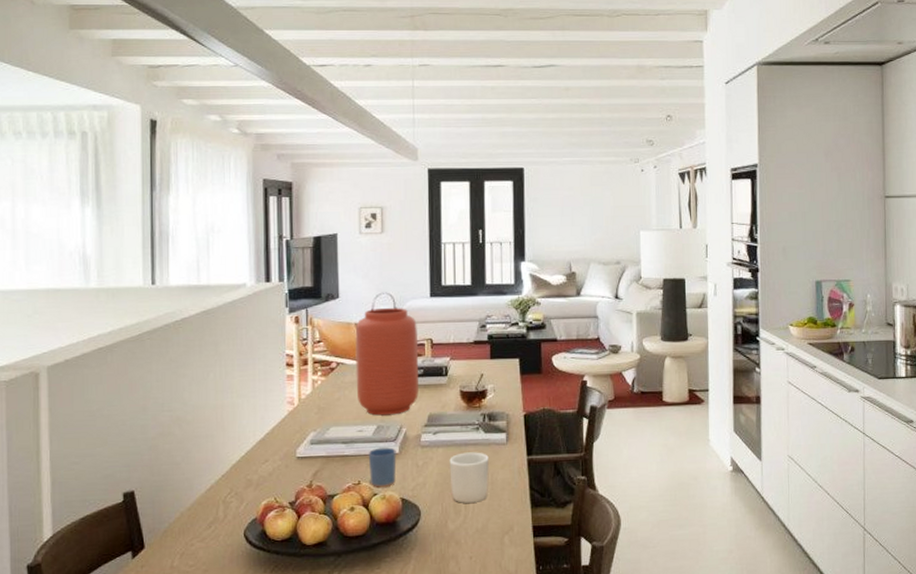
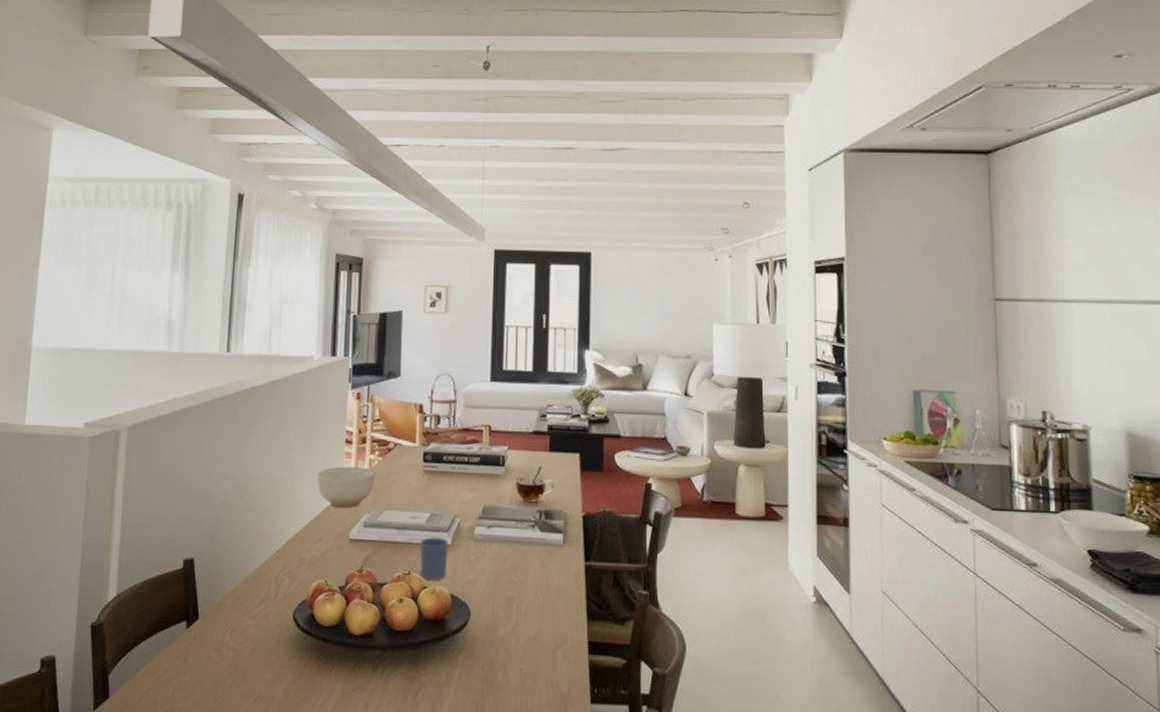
bowl: none [259,388,320,429] -> present [317,466,376,508]
vase: present [355,308,419,416] -> none [412,390,477,504]
mug: present [449,452,489,503] -> none [502,551,544,608]

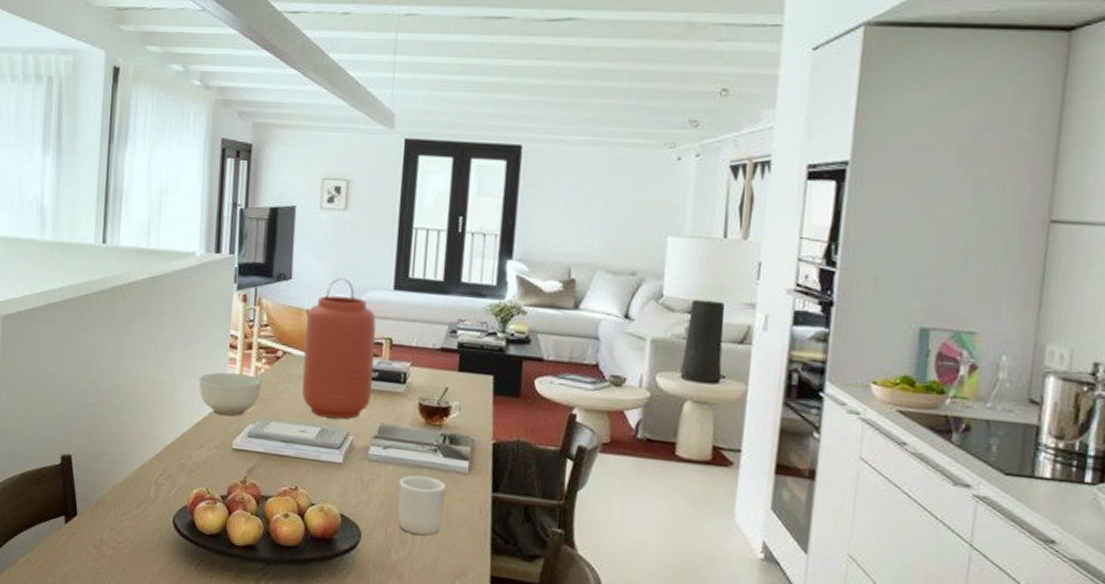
vase: none [412,390,477,504] -> present [302,296,376,420]
mug: present [420,537,449,580] -> none [308,453,340,499]
mug: none [502,551,544,608] -> present [397,475,446,536]

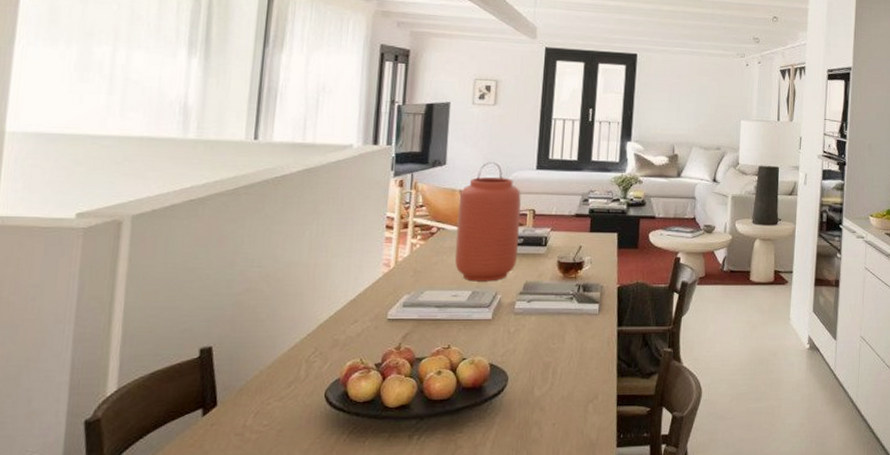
bowl: present [198,372,262,417] -> none [354,251,417,290]
mug: present [397,475,446,536] -> none [539,321,580,371]

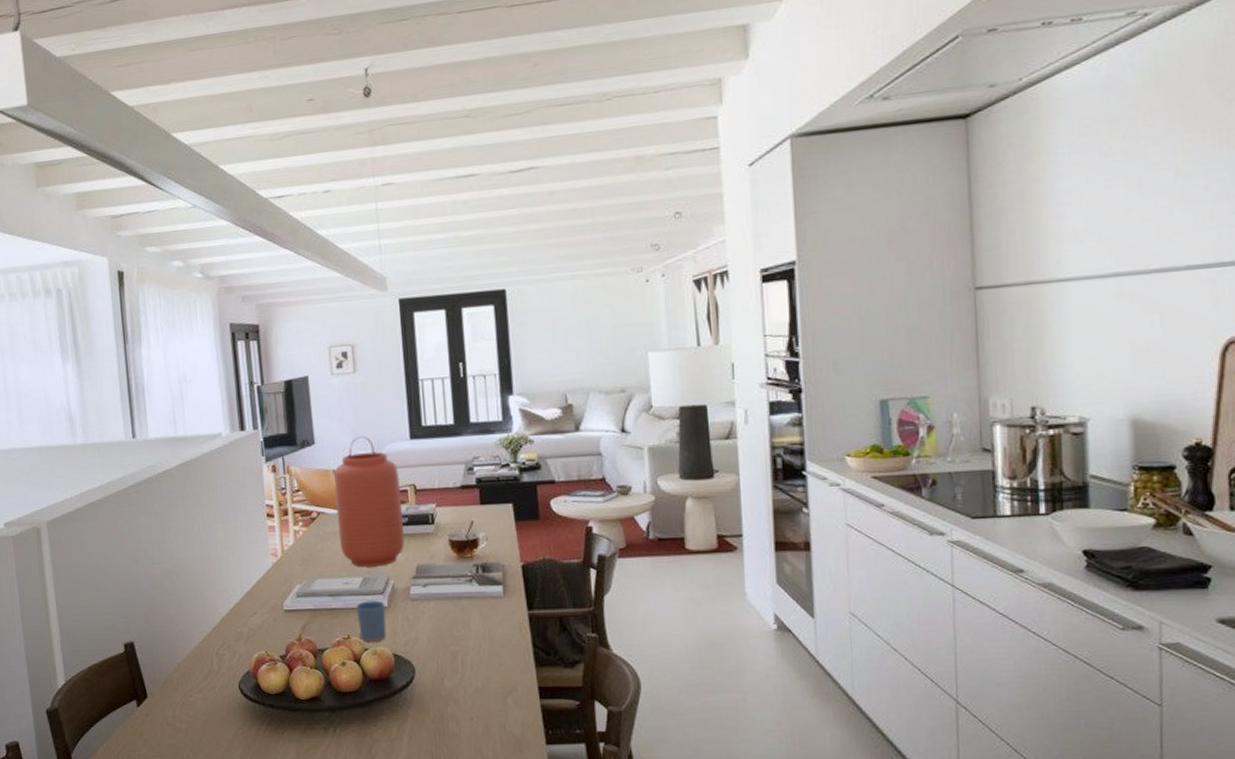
mug: none [460,313,489,352] -> present [356,600,386,642]

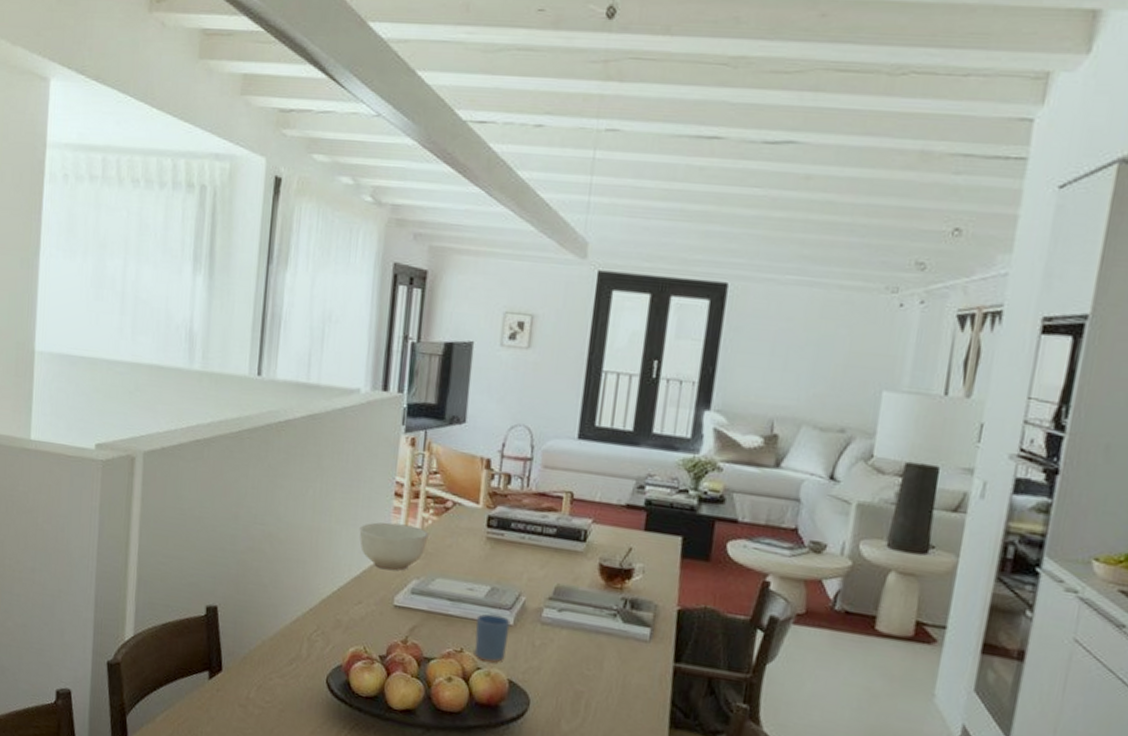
bowl: none [242,539,303,581] -> present [359,522,429,571]
vase: present [333,452,405,567] -> none [472,442,557,578]

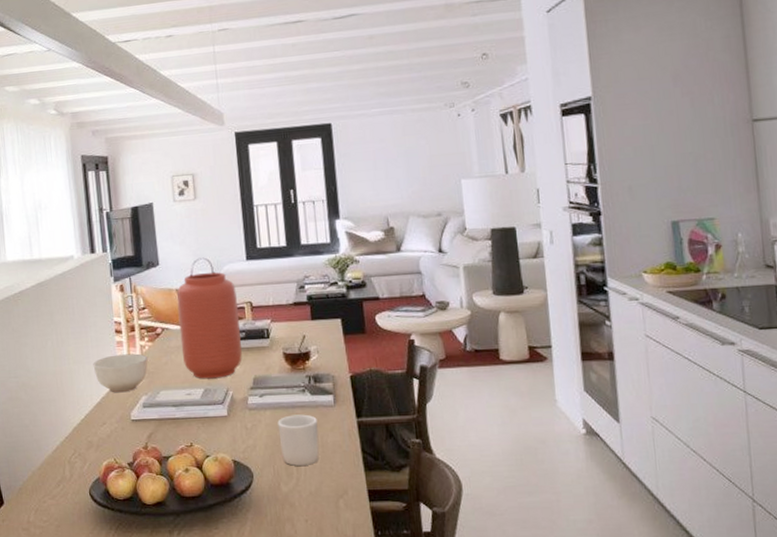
vase: none [472,442,557,578] -> present [176,272,242,379]
mug: present [474,613,511,663] -> none [198,410,226,449]
mug: none [570,641,624,706] -> present [277,414,320,466]

